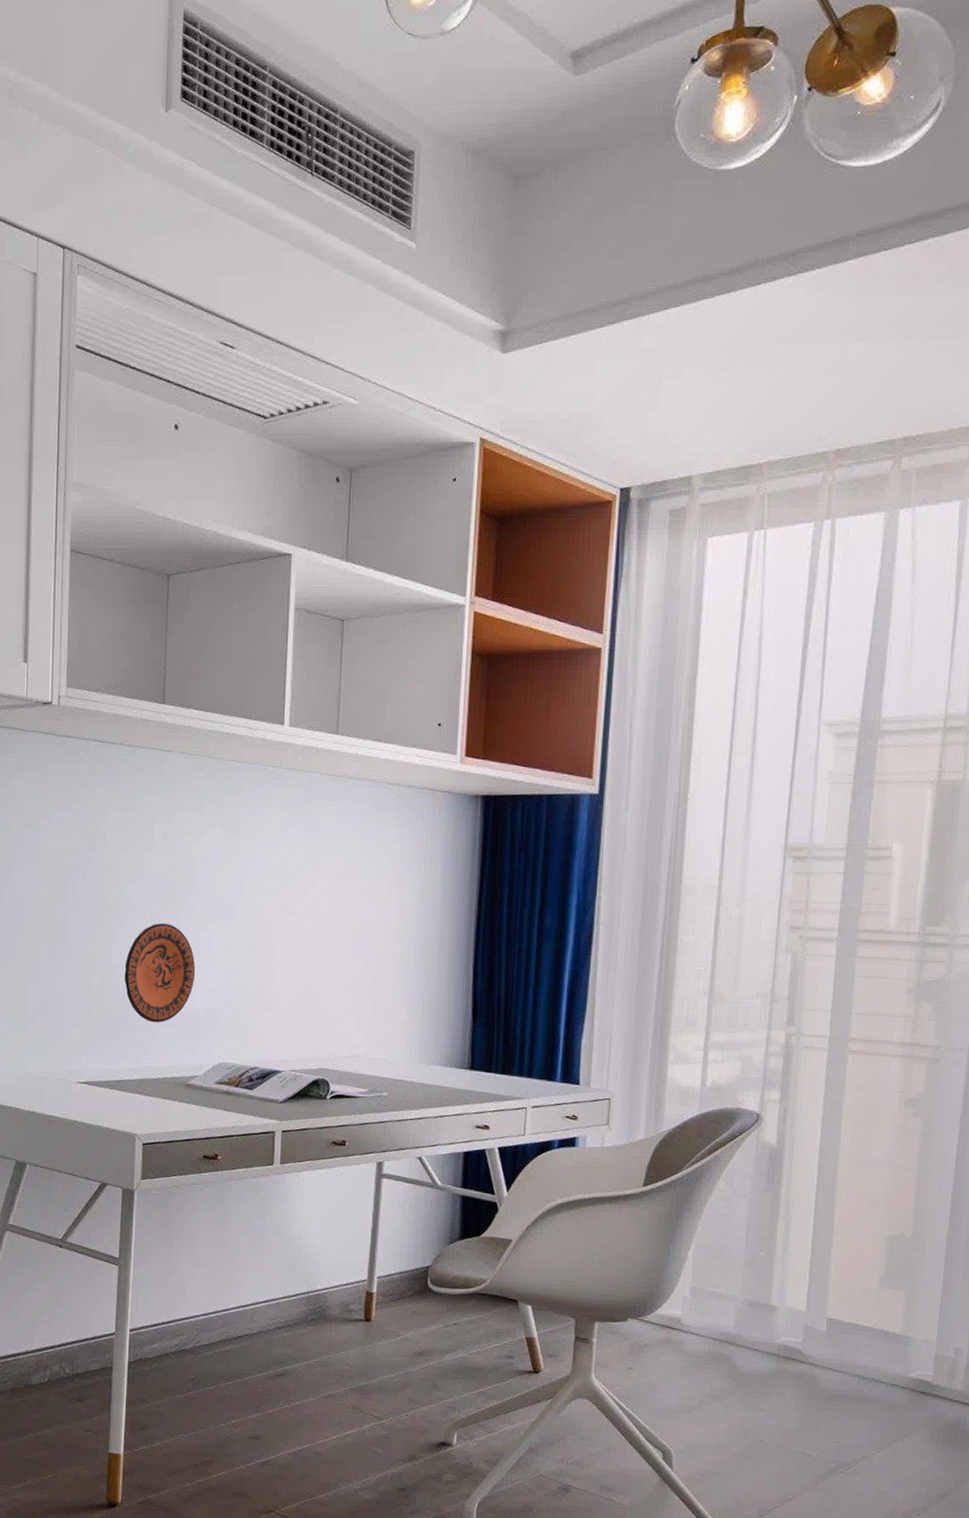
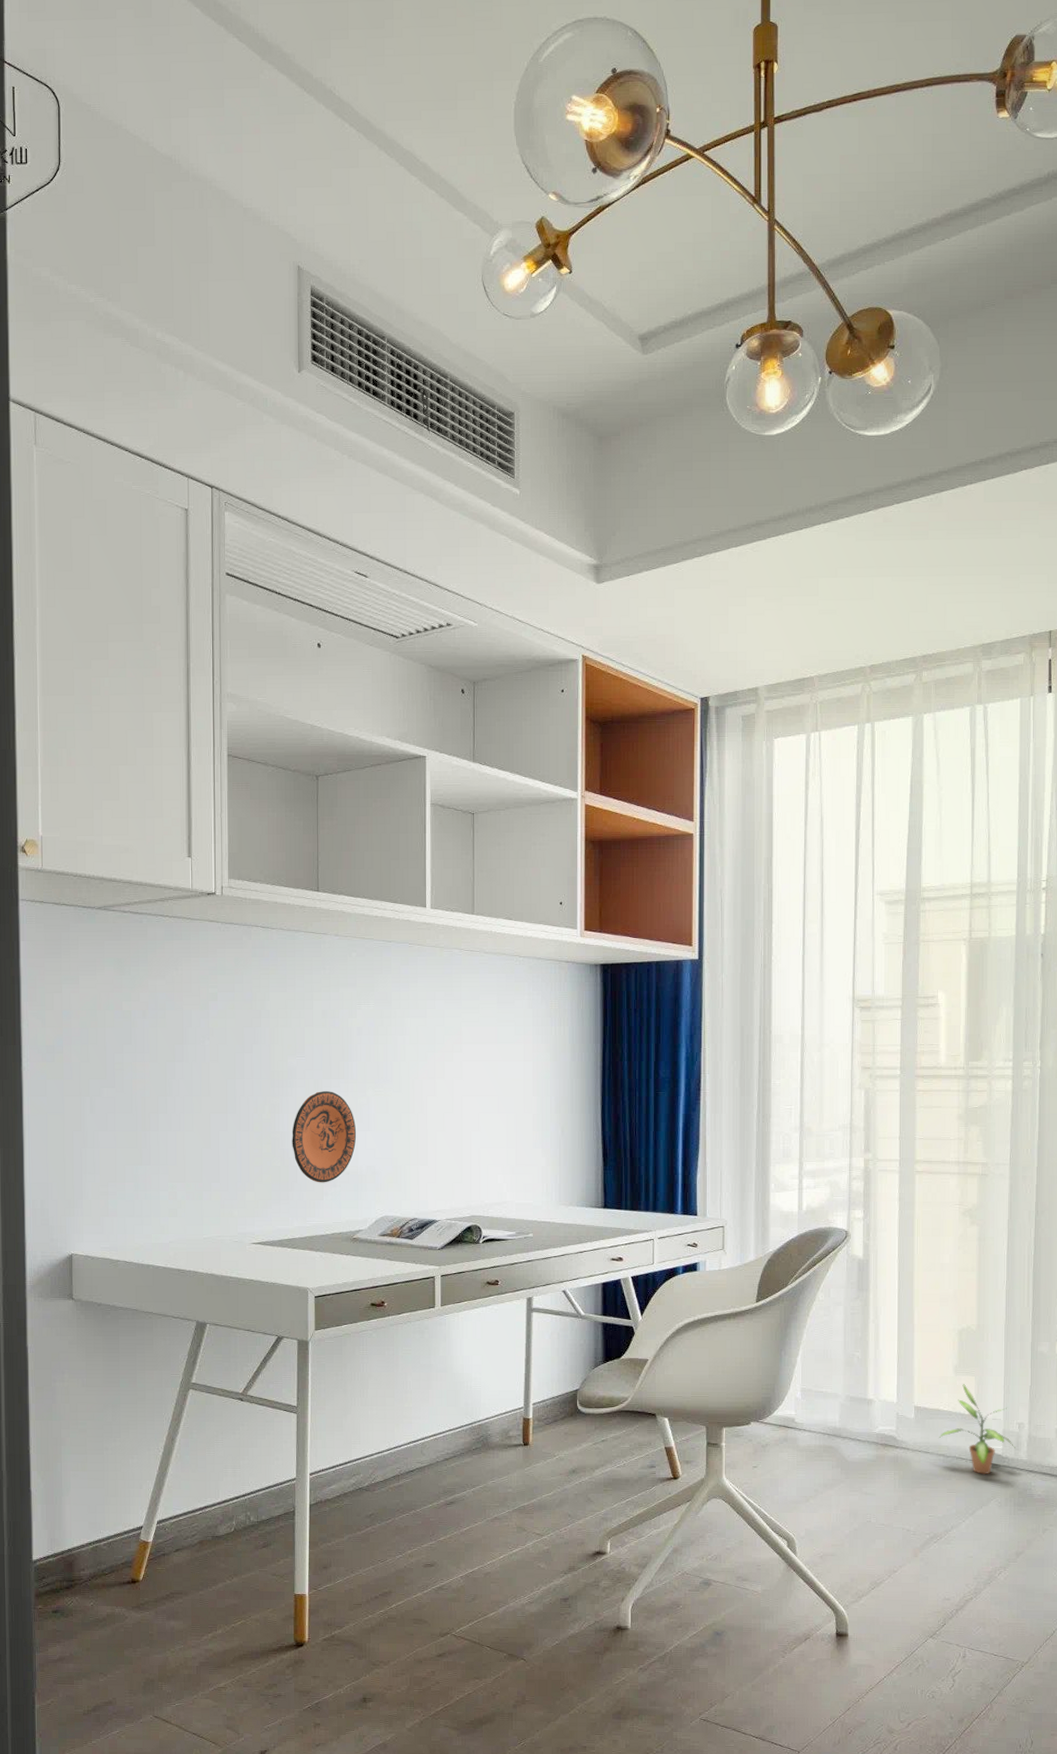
potted plant: none [854,1298,949,1403] -> present [938,1384,1015,1475]

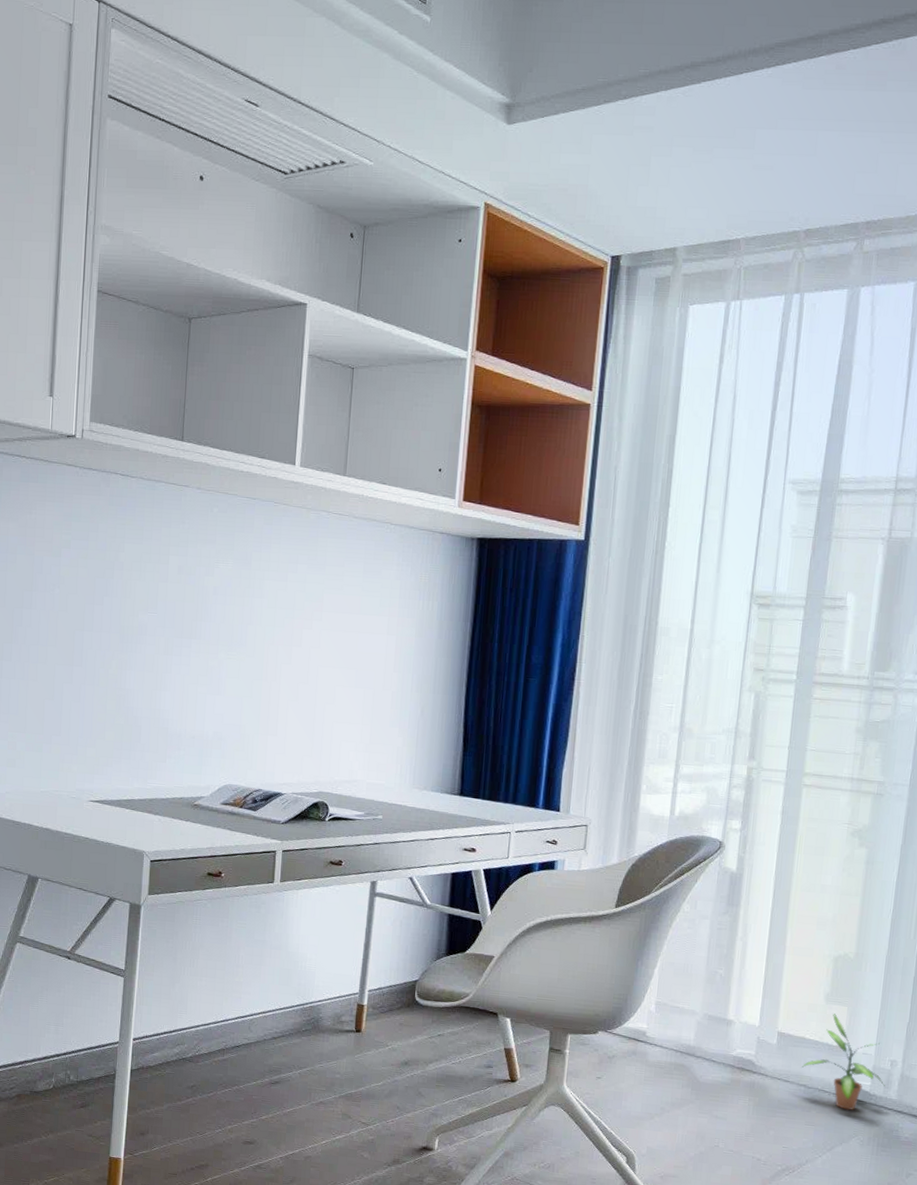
decorative plate: present [292,1091,357,1183] -> none [137,650,206,746]

